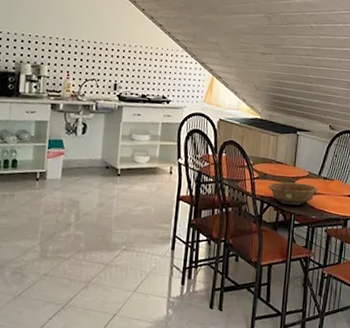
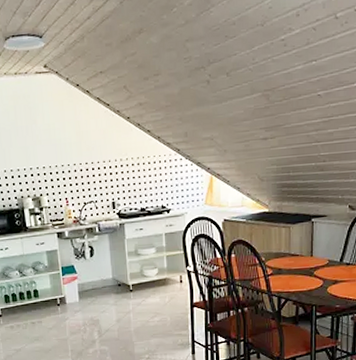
decorative bowl: present [268,182,319,205] -> none [284,272,341,297]

